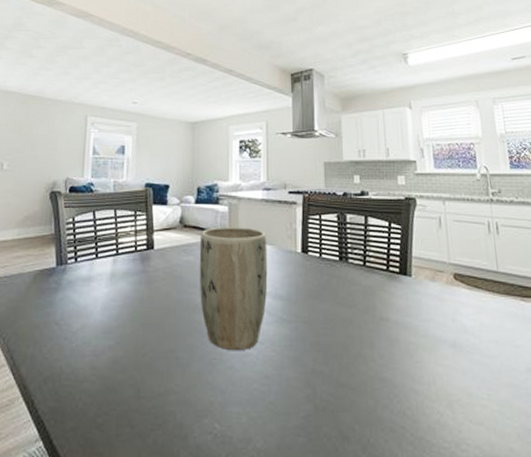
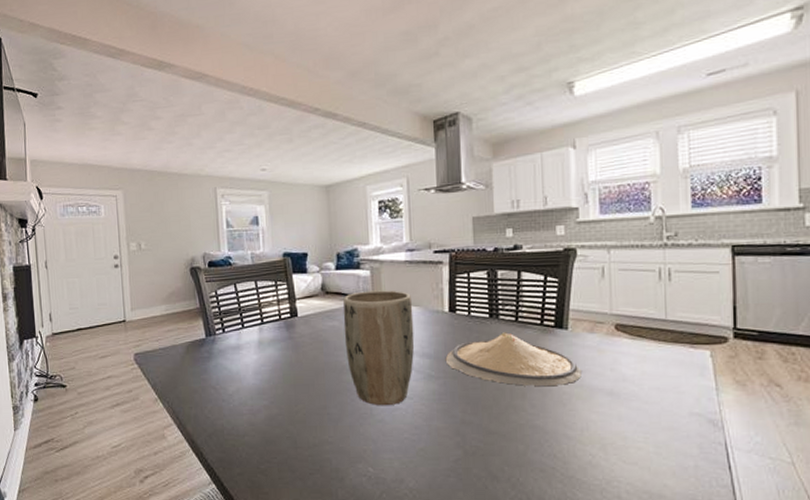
plate: none [297,276,426,336] -> present [445,332,582,387]

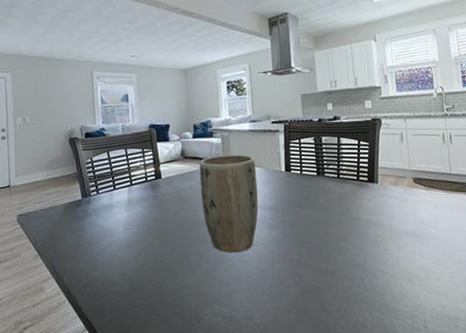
plate: present [445,332,582,387] -> none [283,187,391,232]

